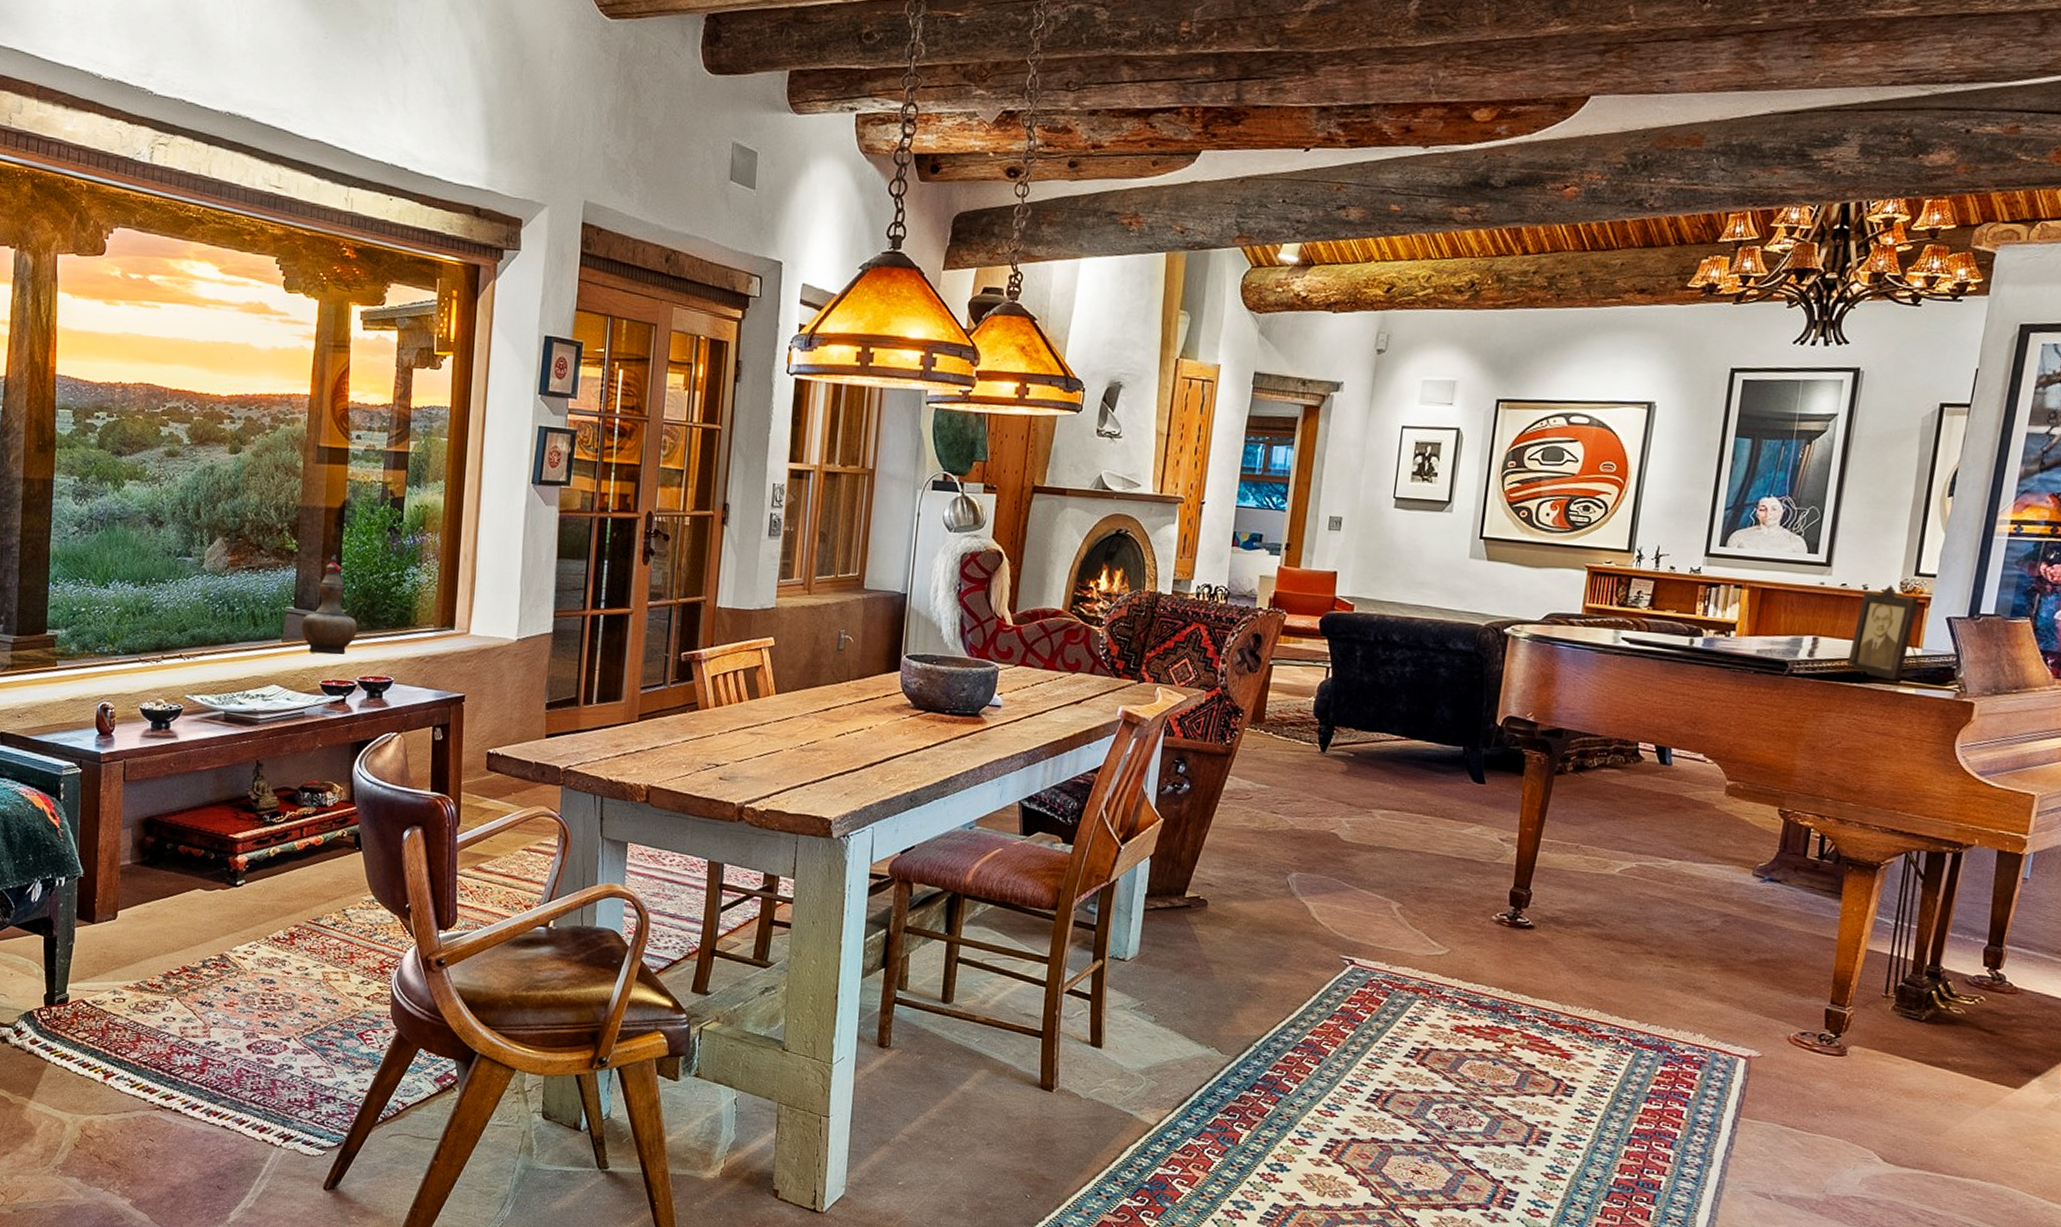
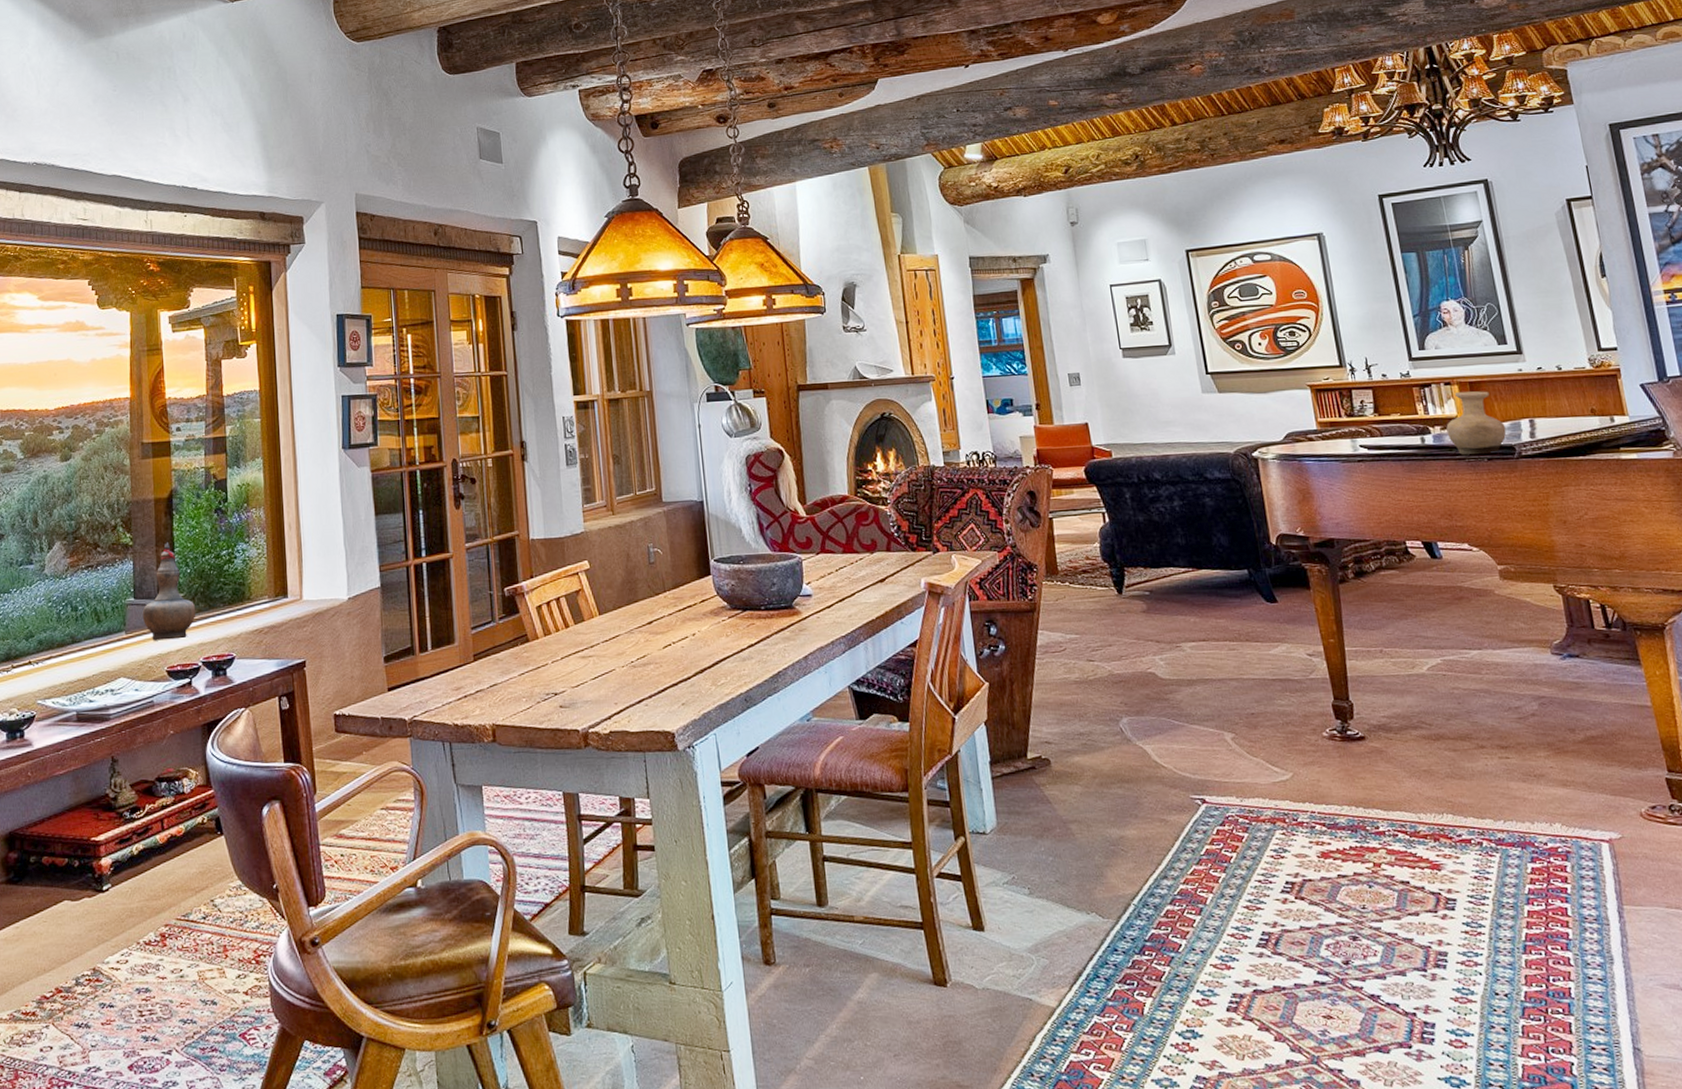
vase: none [1719,596,1786,666] -> present [1446,391,1507,457]
photo frame: present [1846,585,1924,682] -> none [1559,362,1641,449]

